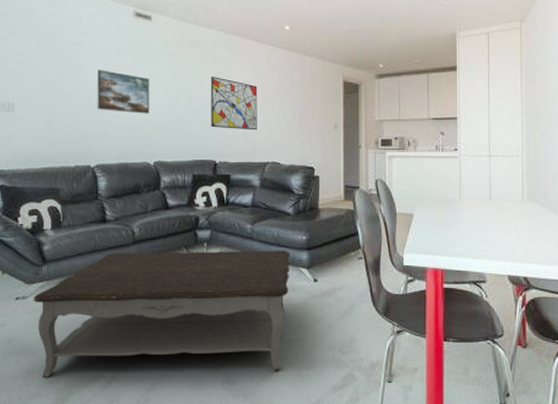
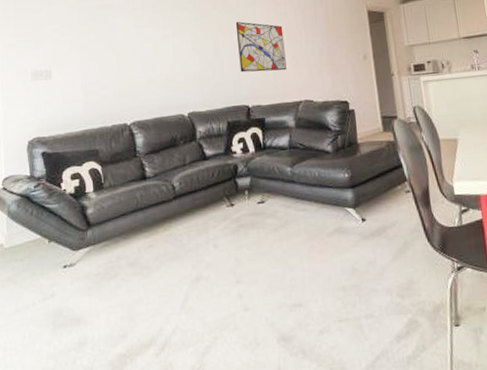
coffee table: present [33,250,291,377] -> none [80,190,338,349]
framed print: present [97,70,150,114] -> none [127,28,180,68]

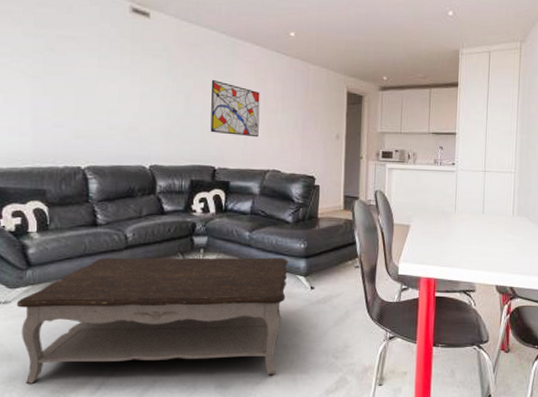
coffee table: none [80,190,338,349] -> present [16,257,288,383]

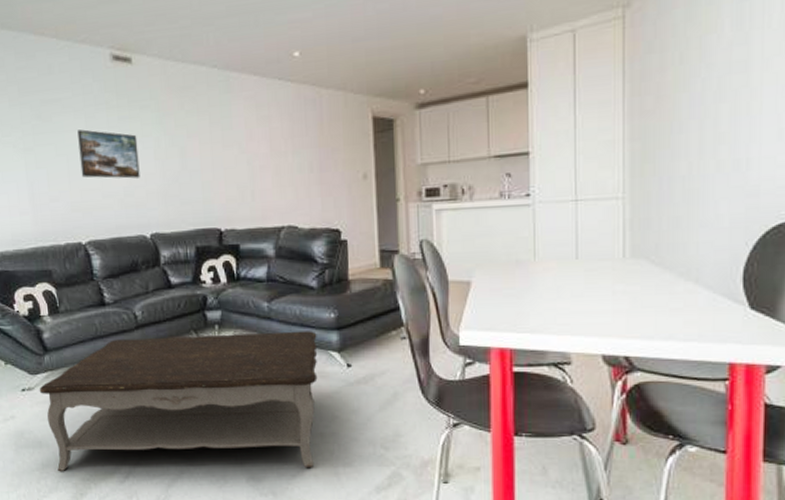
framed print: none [88,66,147,116] -> present [77,129,140,179]
wall art: present [210,79,260,138] -> none [206,125,268,189]

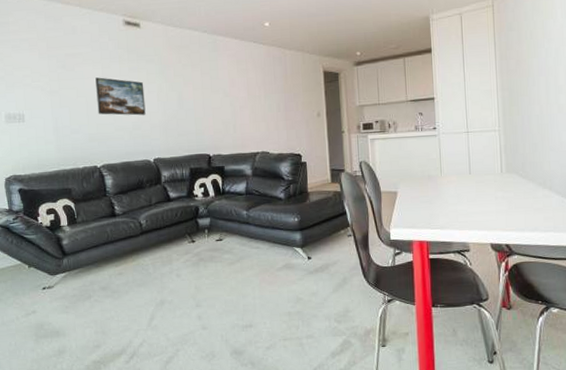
coffee table: present [39,331,318,471] -> none [58,232,286,356]

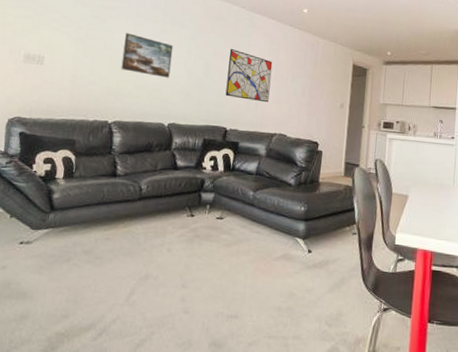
wall art: none [199,75,246,124] -> present [225,48,273,103]

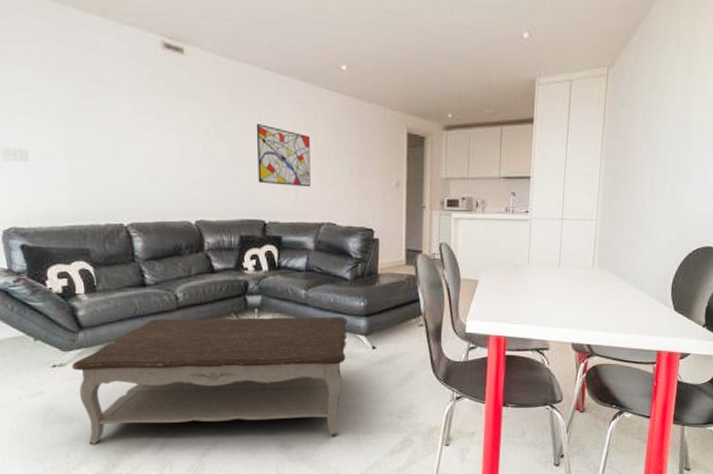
coffee table: none [35,207,288,337] -> present [71,317,348,444]
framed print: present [121,33,174,78] -> none [123,113,188,166]

